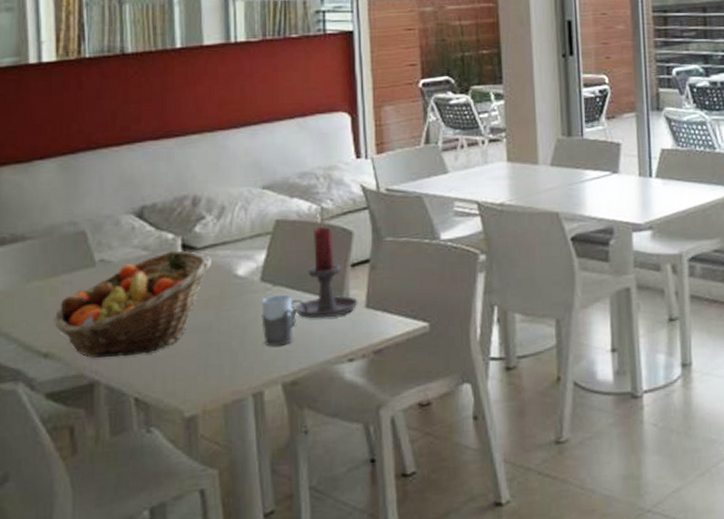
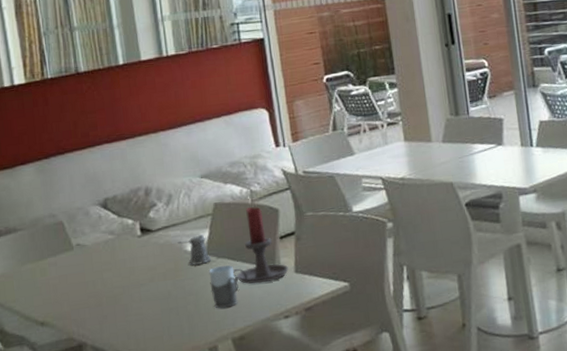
fruit basket: present [54,250,211,358] -> none [45,233,165,324]
pepper shaker: none [226,256,265,294] -> present [177,234,211,266]

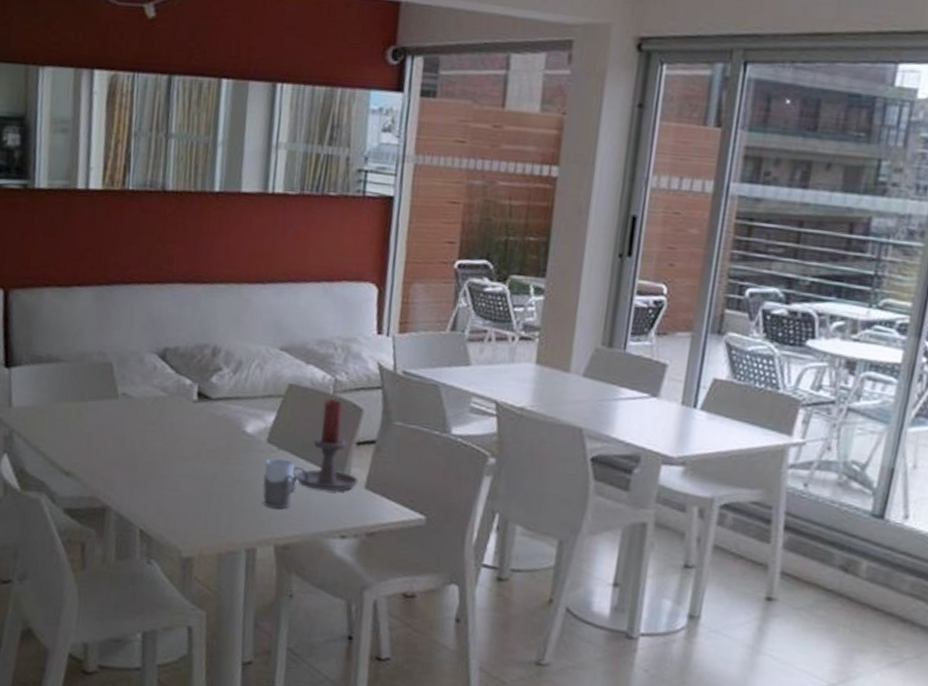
pepper shaker: present [177,234,211,266] -> none [237,417,271,452]

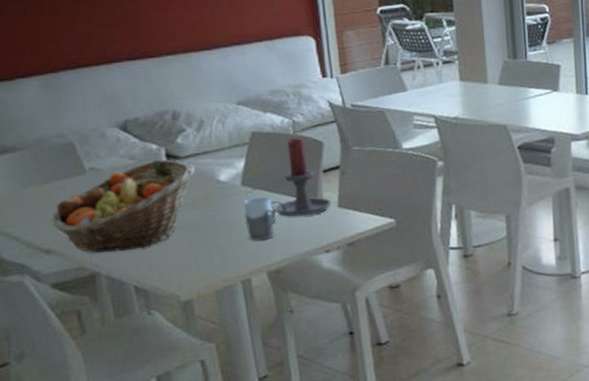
fruit basket: none [77,396,223,491] -> present [51,159,195,253]

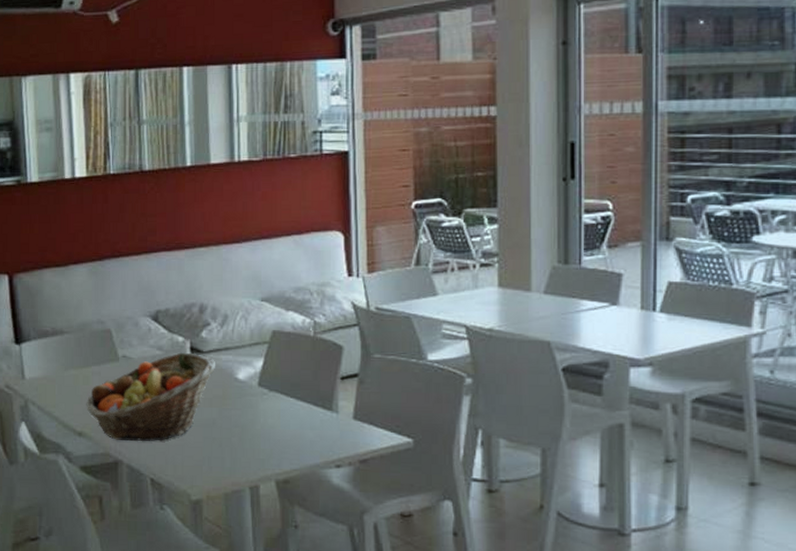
mug: present [243,196,276,241] -> none [258,399,289,447]
candle holder: present [270,138,331,217] -> none [284,340,346,425]

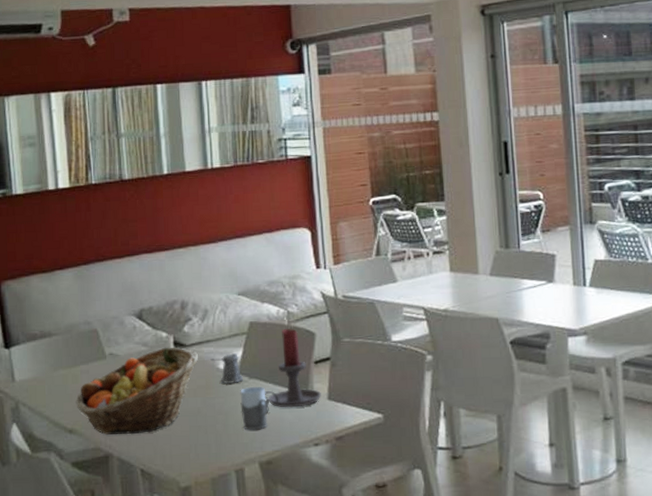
pepper shaker: none [228,363,262,396] -> present [210,353,243,385]
mug: none [258,399,289,447] -> present [240,386,269,430]
candle holder: none [284,340,346,425] -> present [264,329,321,408]

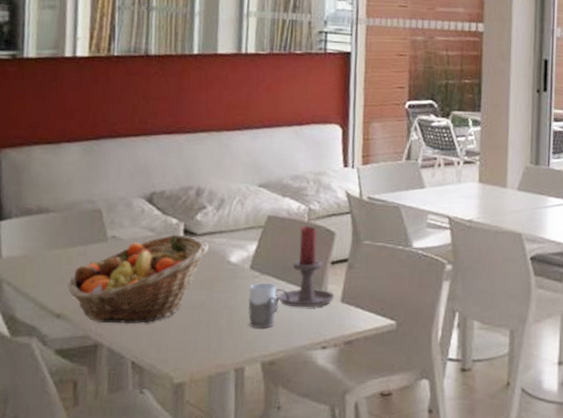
pepper shaker: present [210,353,243,385] -> none [221,247,254,279]

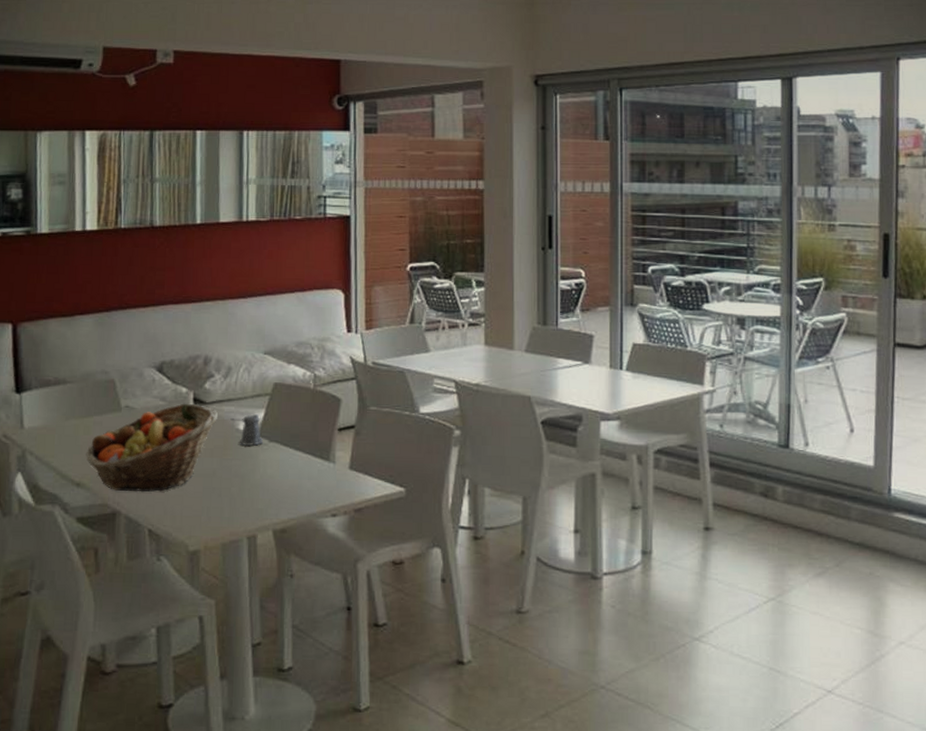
pepper shaker: none [221,247,254,279] -> present [230,414,263,447]
mug: present [248,282,278,329] -> none [258,450,288,496]
candle holder: present [274,226,335,308] -> none [283,393,343,475]

